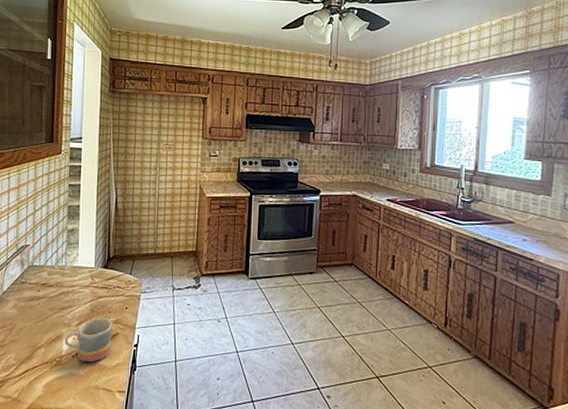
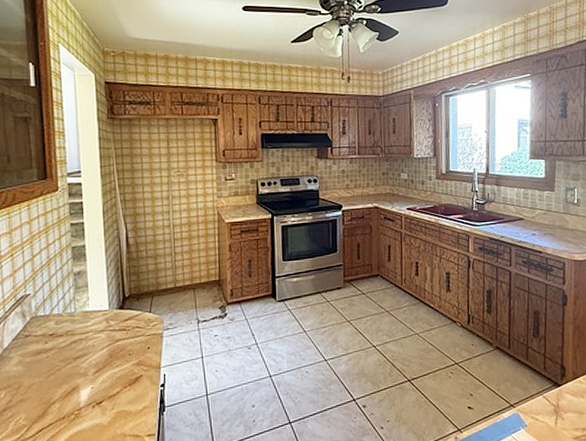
mug: present [64,318,113,364] -> none [81,361,135,412]

